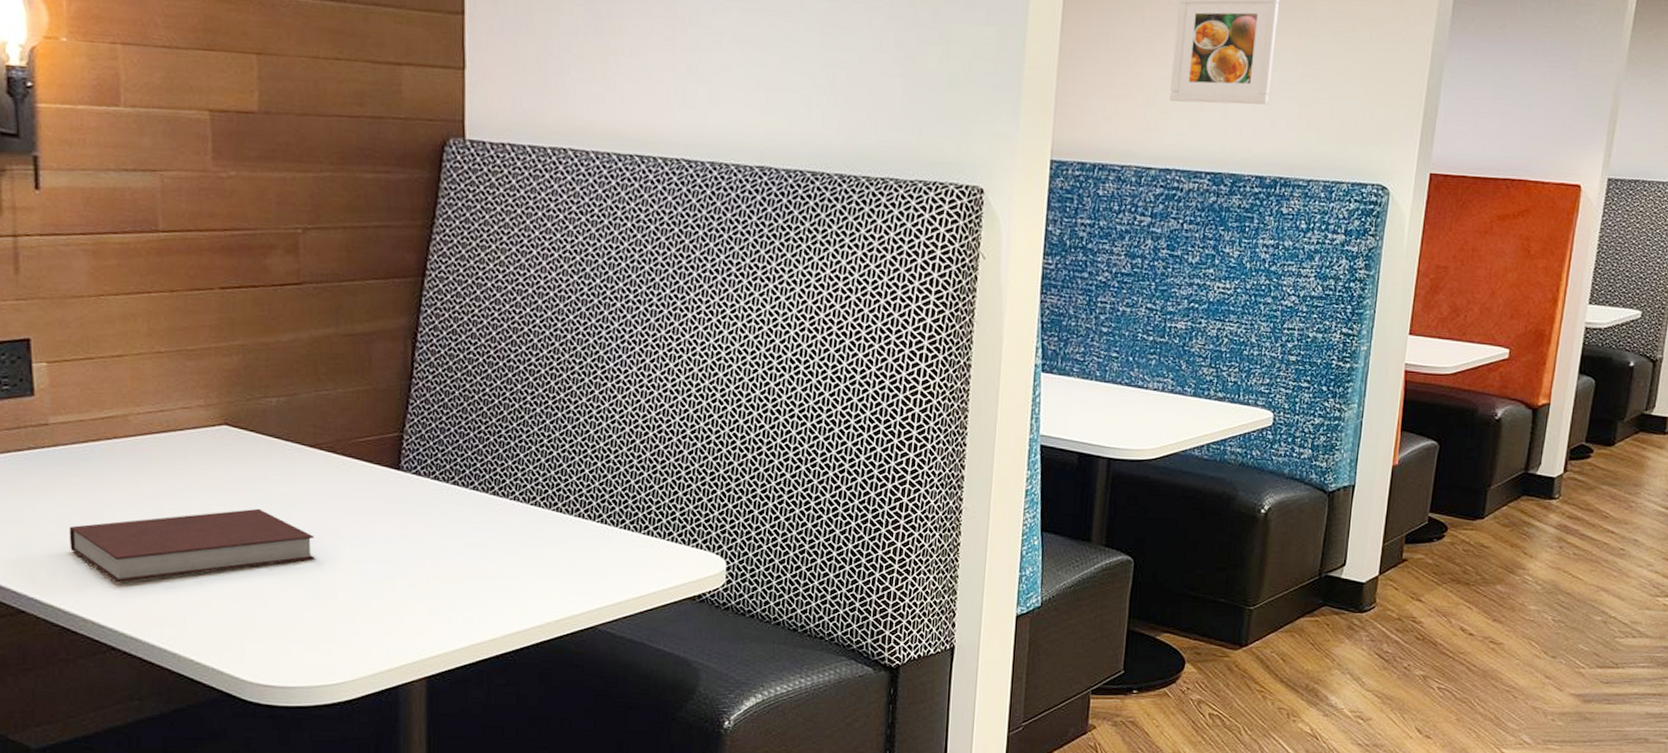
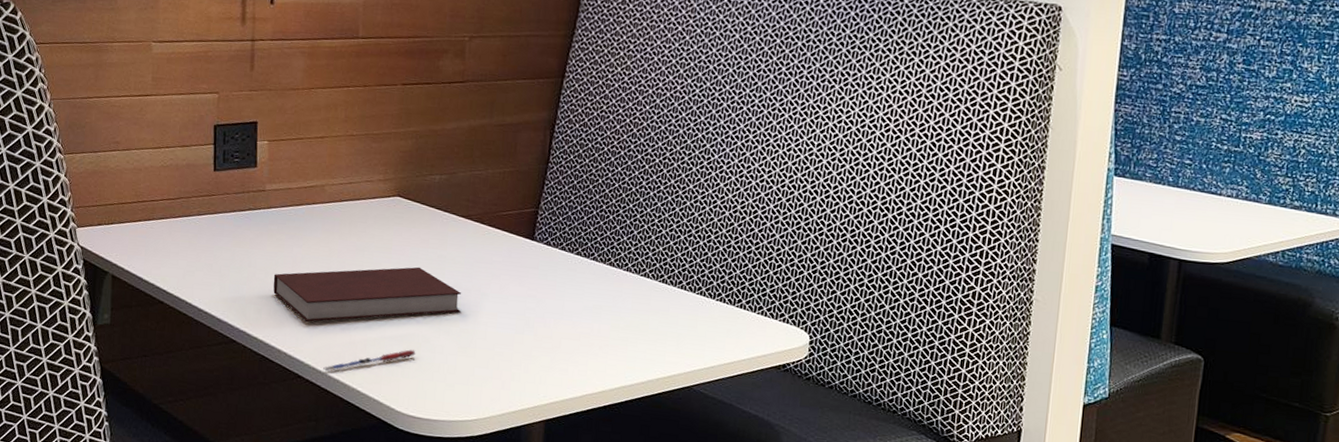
pen: none [144,607,262,640] -> present [323,349,416,372]

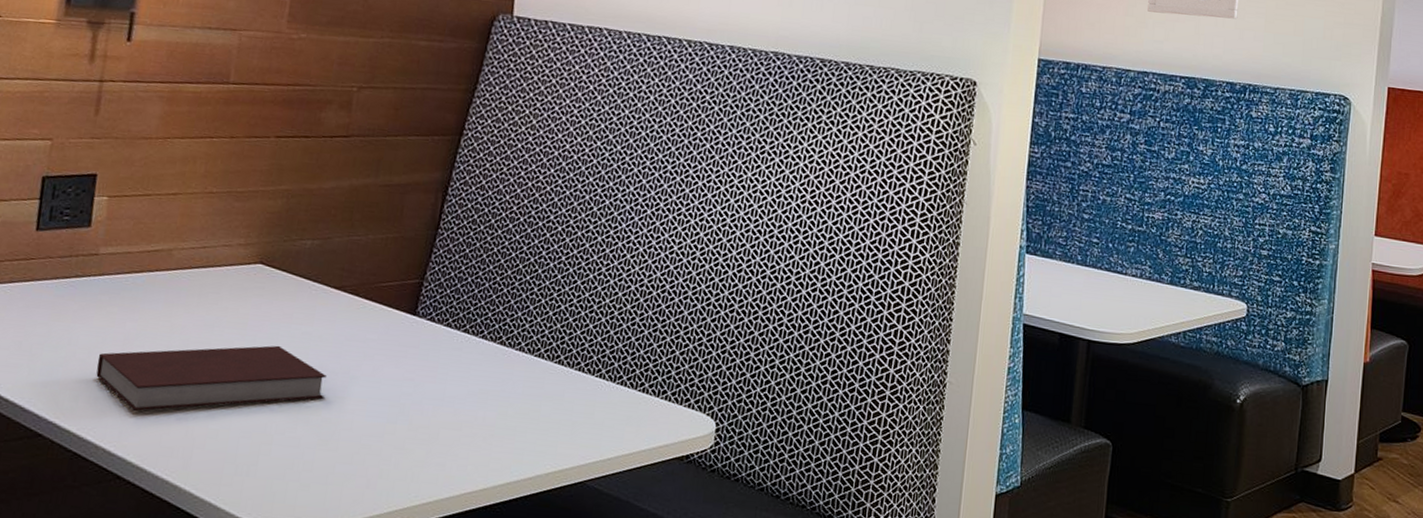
pen: present [323,349,416,372] -> none [150,443,267,471]

